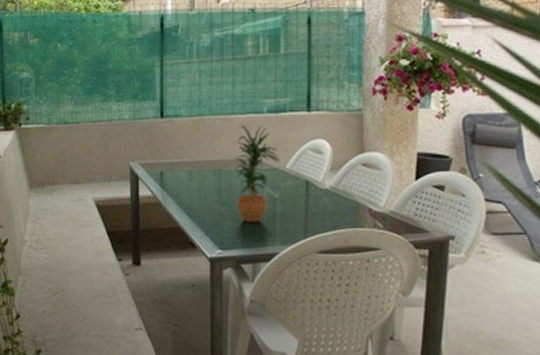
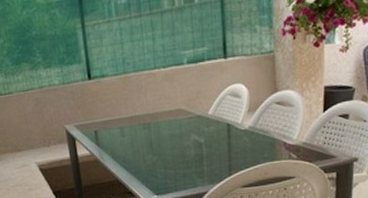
potted plant: present [233,124,281,222] -> none [160,77,204,168]

